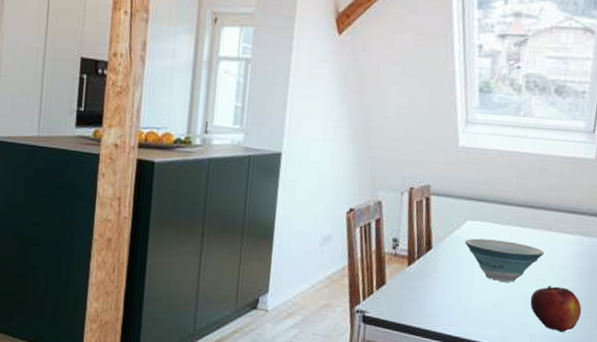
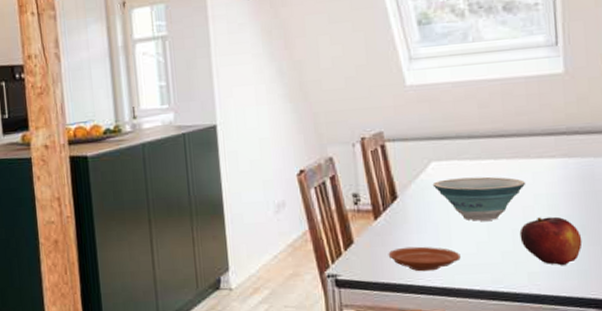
plate: none [414,295,477,321] -> present [388,246,461,272]

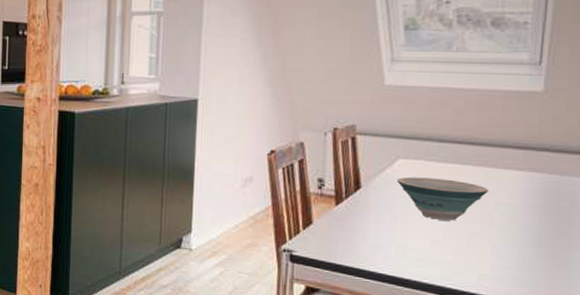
plate: present [388,246,461,272] -> none [344,234,414,260]
fruit: present [519,216,583,265] -> none [475,224,537,272]

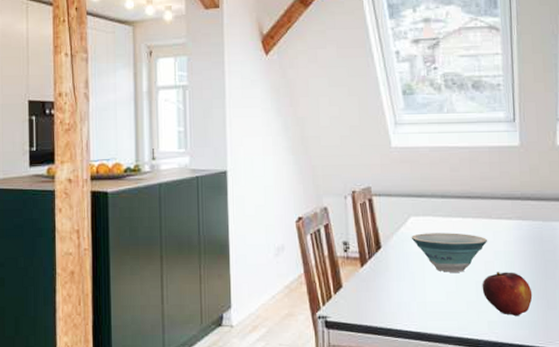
fruit: none [475,224,537,272] -> present [482,272,533,316]

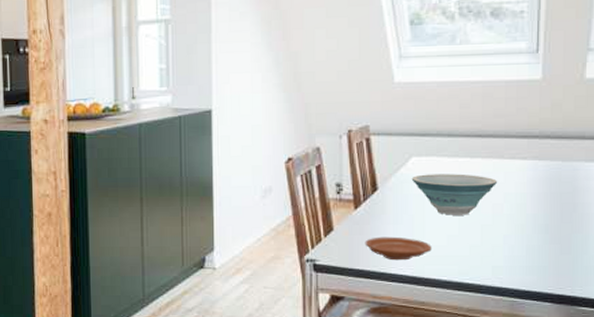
plate: none [371,293,433,317] -> present [365,236,432,261]
fruit: present [482,272,533,316] -> none [488,215,545,260]

